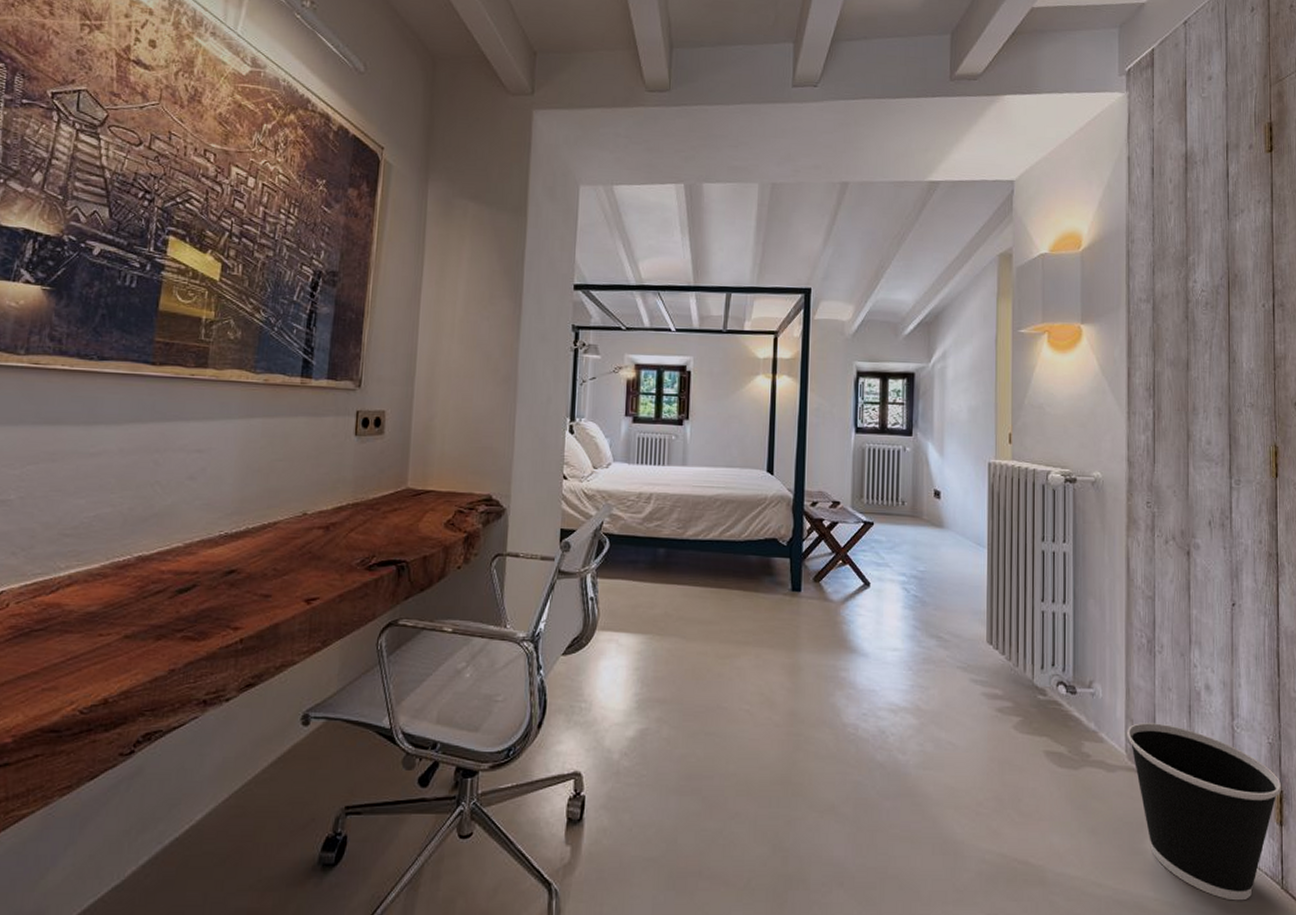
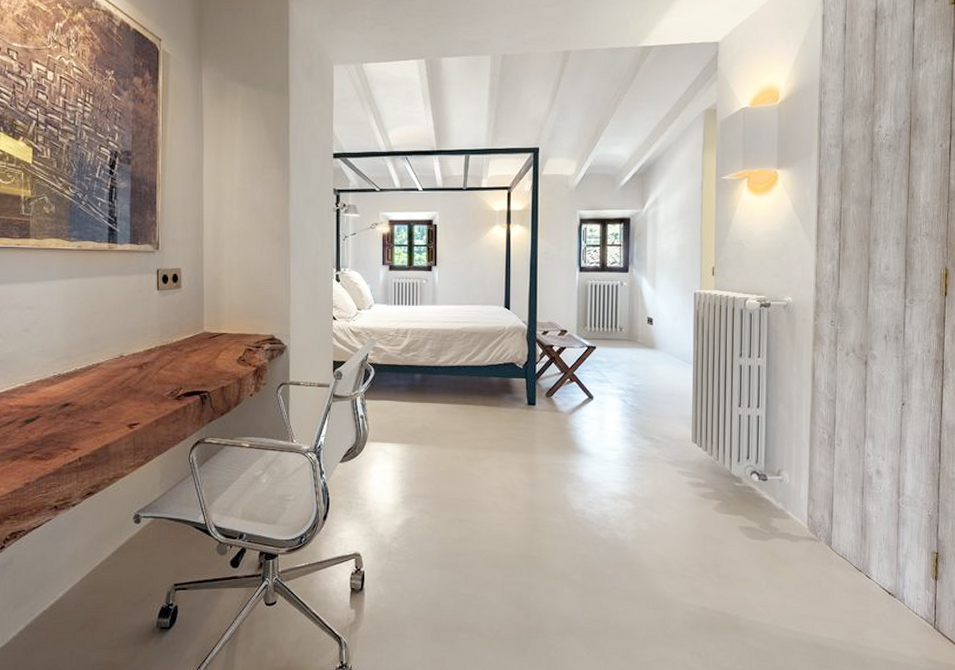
wastebasket: present [1127,723,1282,901] -> none [809,502,938,639]

